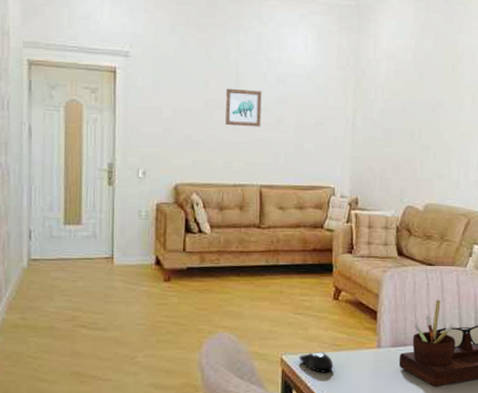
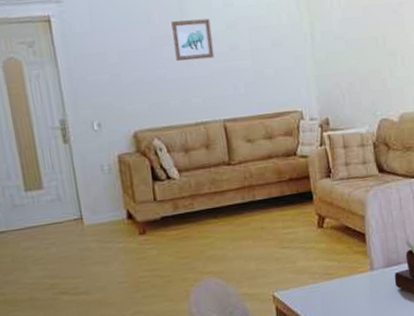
computer mouse: present [299,352,334,373] -> none [291,283,329,305]

